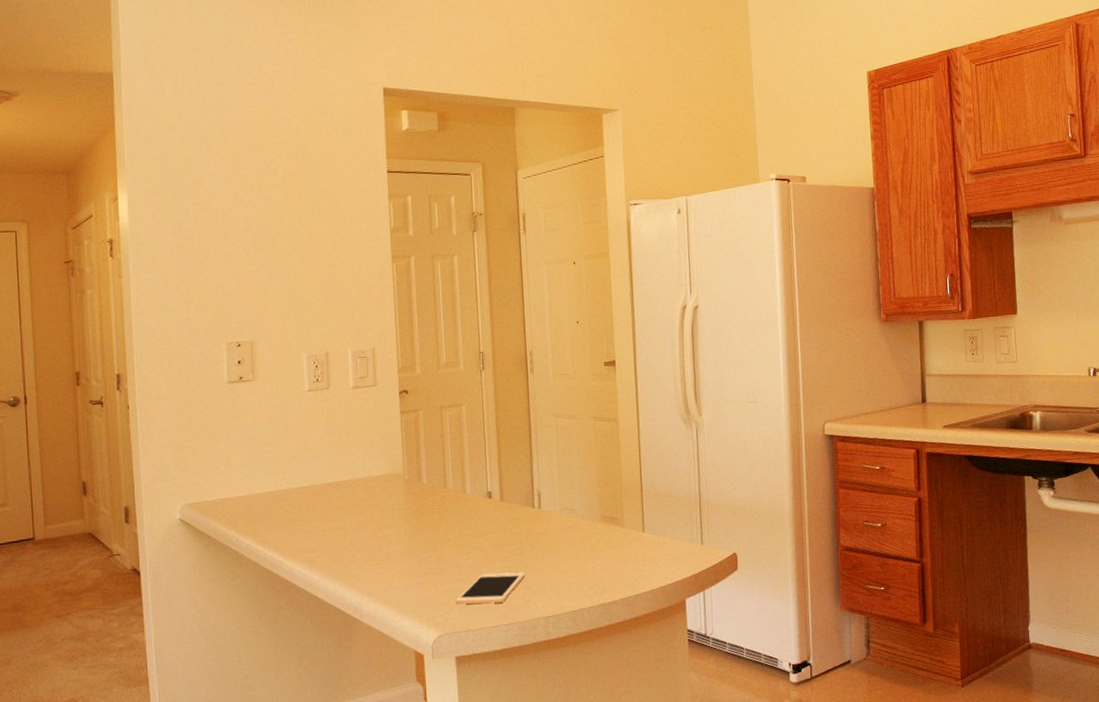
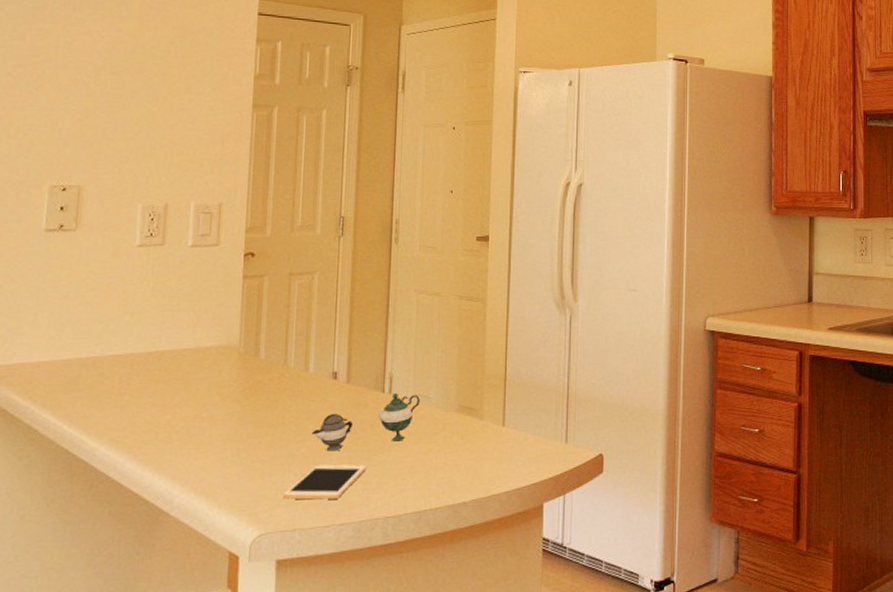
teapot: none [474,507,567,562] -> present [311,392,420,452]

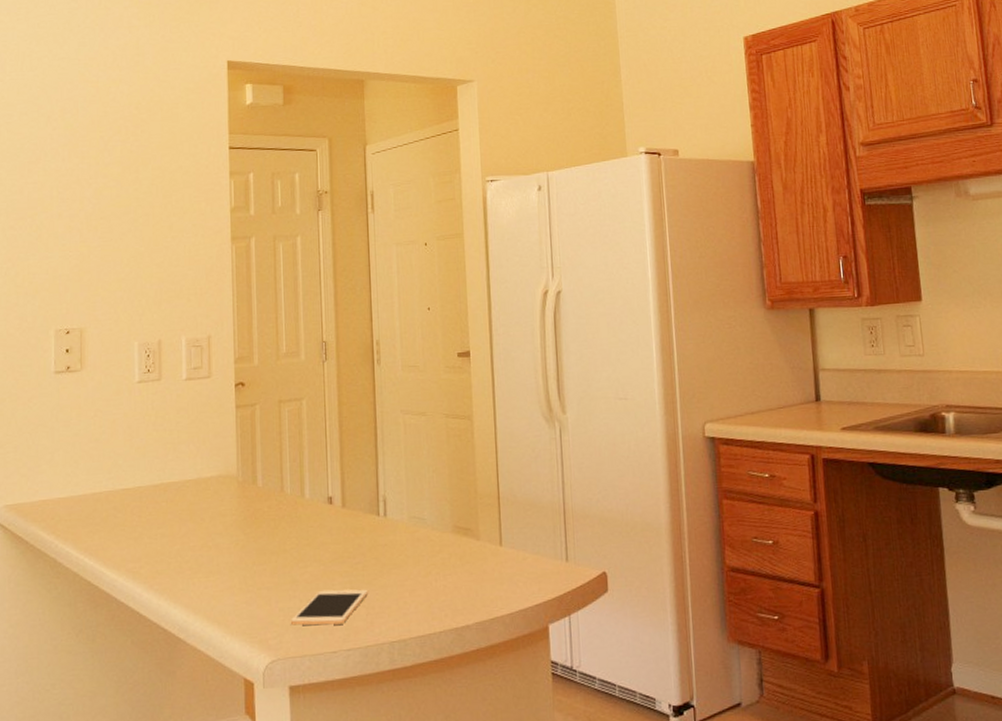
teapot: present [311,392,420,452] -> none [312,515,415,577]

